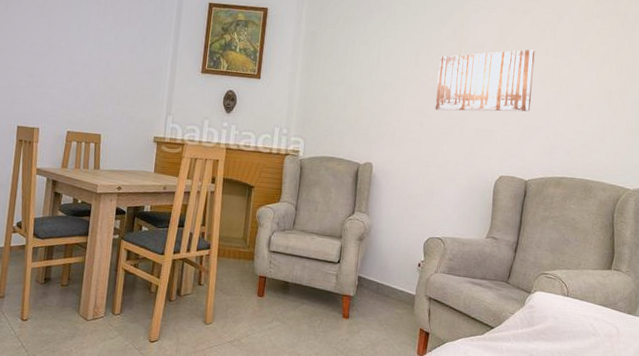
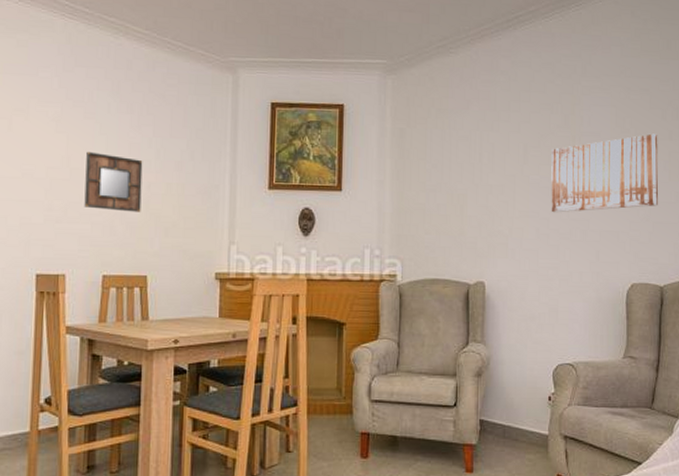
home mirror: none [57,33,105,84] -> present [84,151,143,212]

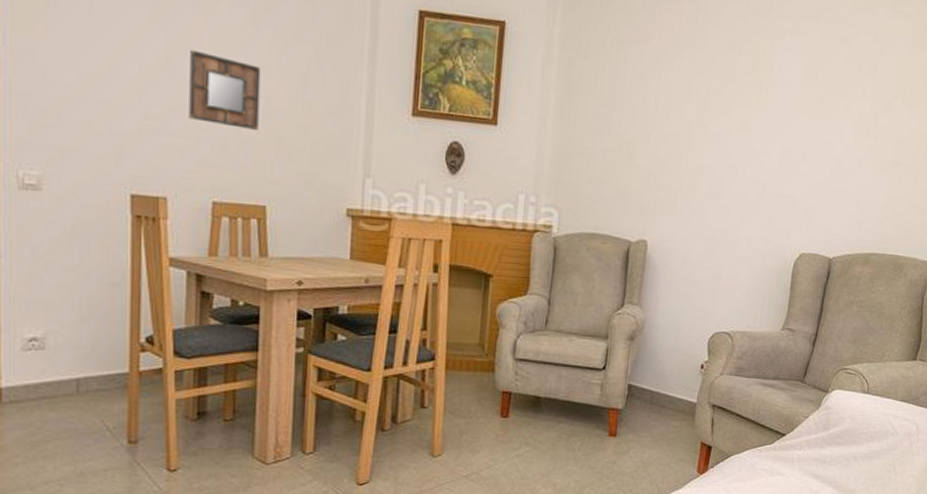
wall art: present [551,133,659,213] -> none [726,90,851,172]

